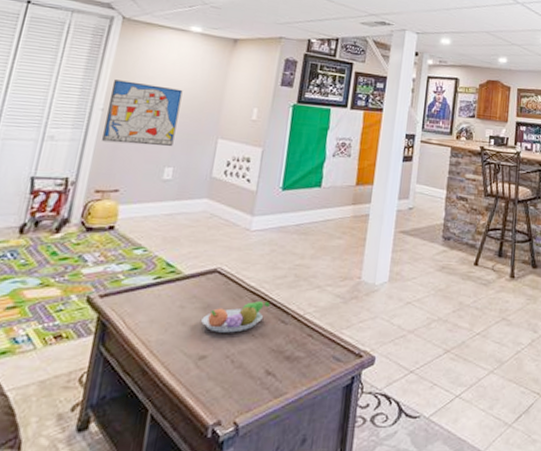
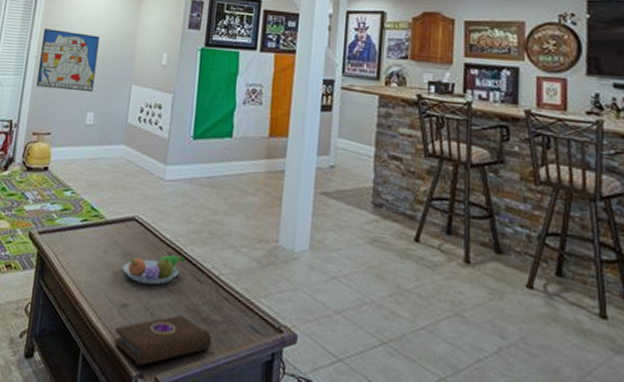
book: none [189,357,295,414] -> present [114,314,212,367]

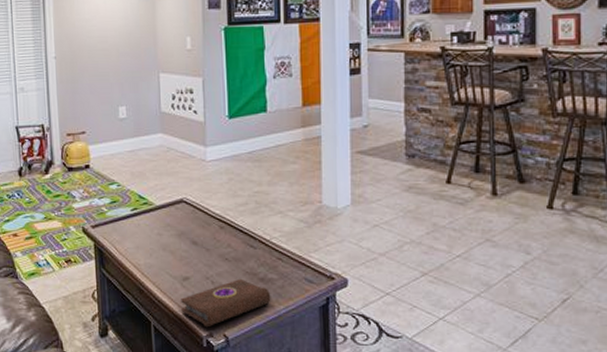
wall art: present [36,29,100,92] -> none [58,26,121,88]
fruit bowl: present [123,255,186,285] -> none [179,228,237,257]

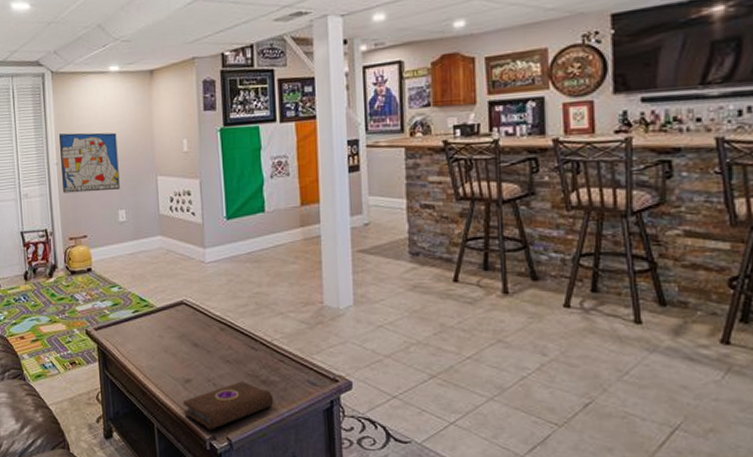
wall art: none [58,26,121,88] -> present [59,132,120,193]

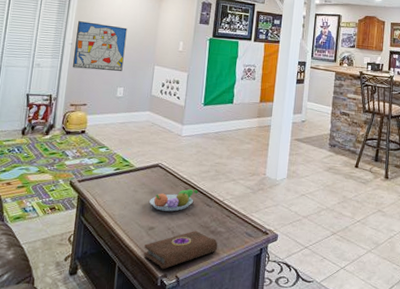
fruit bowl: none [180,330,238,359] -> present [149,189,198,212]

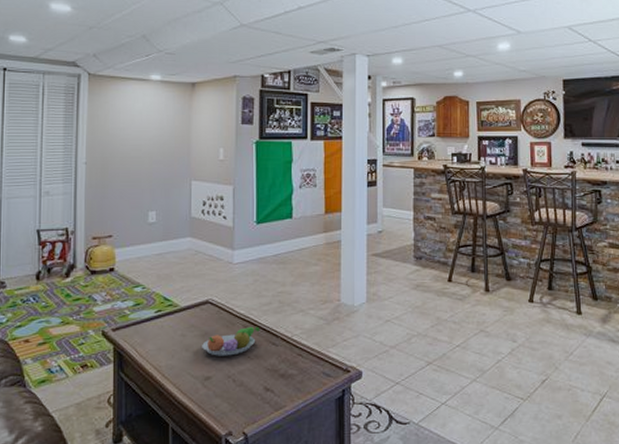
wall art: present [73,21,127,71] -> none [90,134,153,193]
book: present [143,230,218,270] -> none [201,375,291,426]

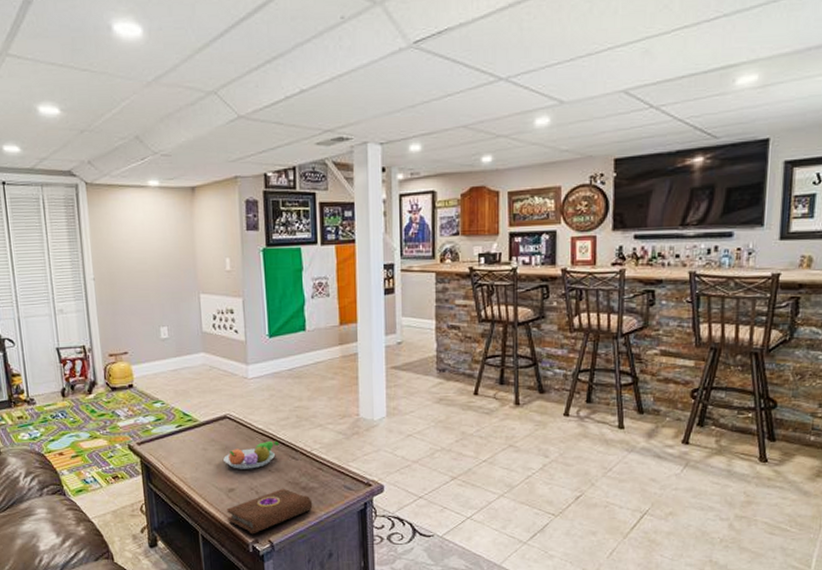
book: none [201,375,291,426] -> present [227,488,313,535]

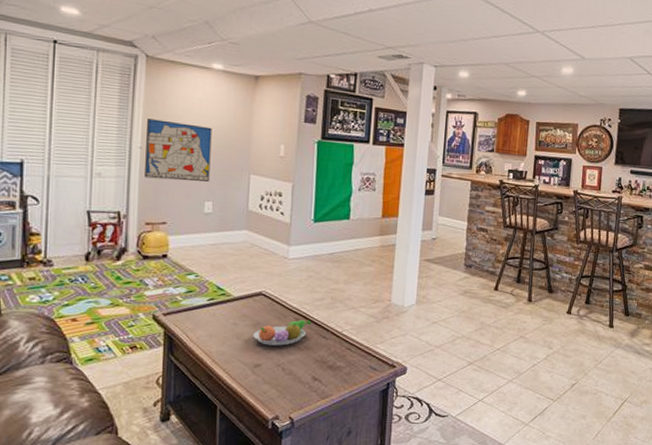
wall art: none [96,248,162,309] -> present [145,118,212,182]
book: present [227,488,313,535] -> none [250,366,338,411]

